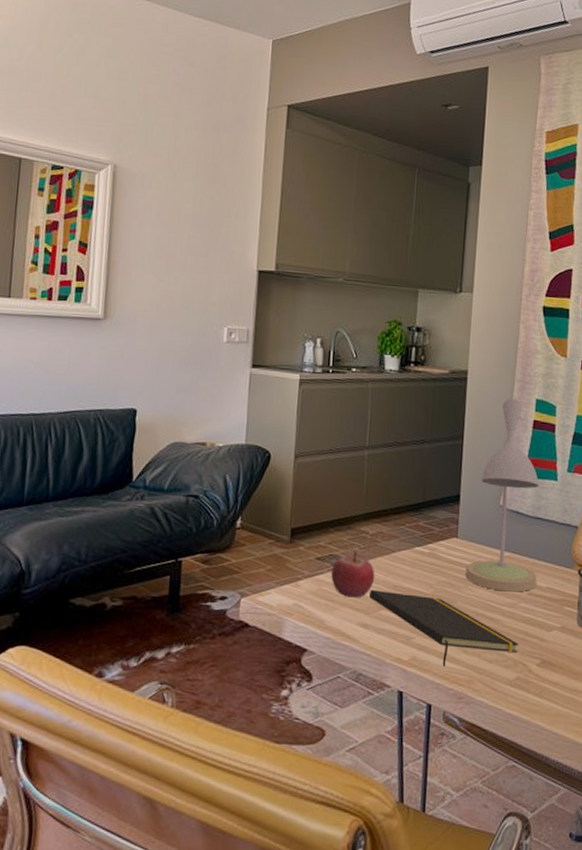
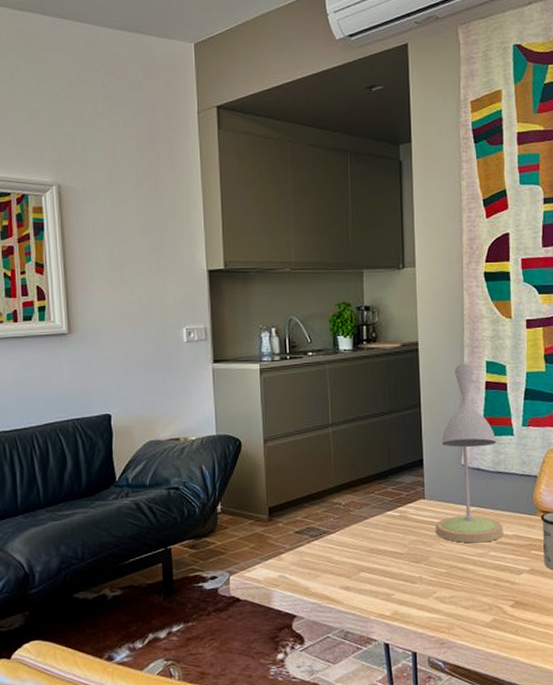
fruit: present [331,550,375,598] -> none [311,521,352,565]
notepad: present [368,589,519,666] -> none [347,554,492,617]

